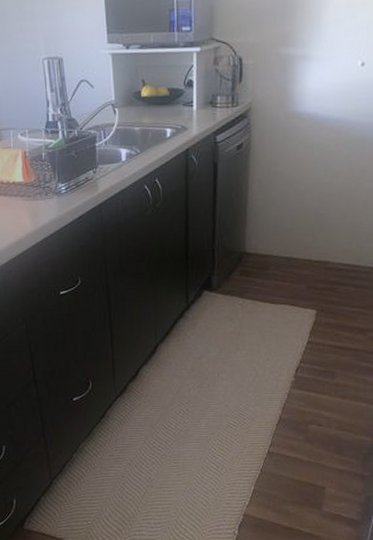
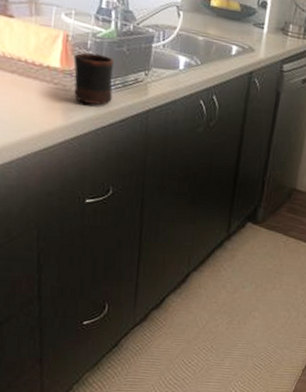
mug: none [33,163,69,208] -> present [74,52,114,105]

